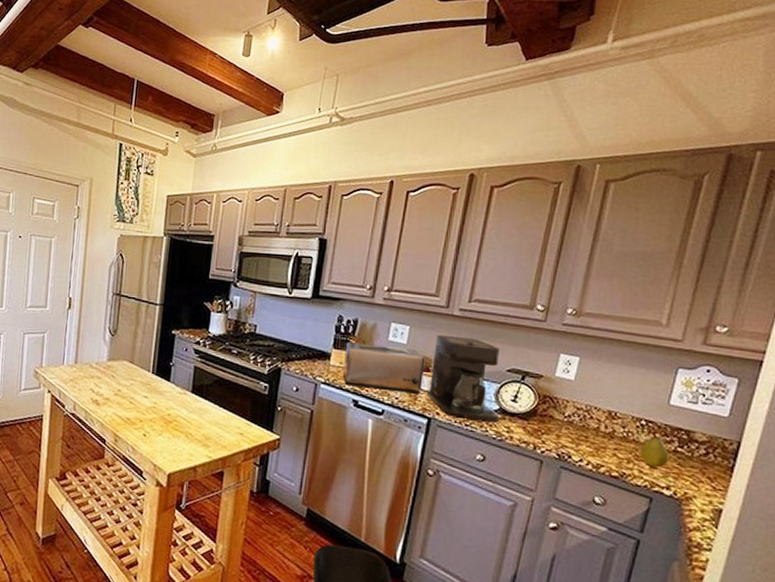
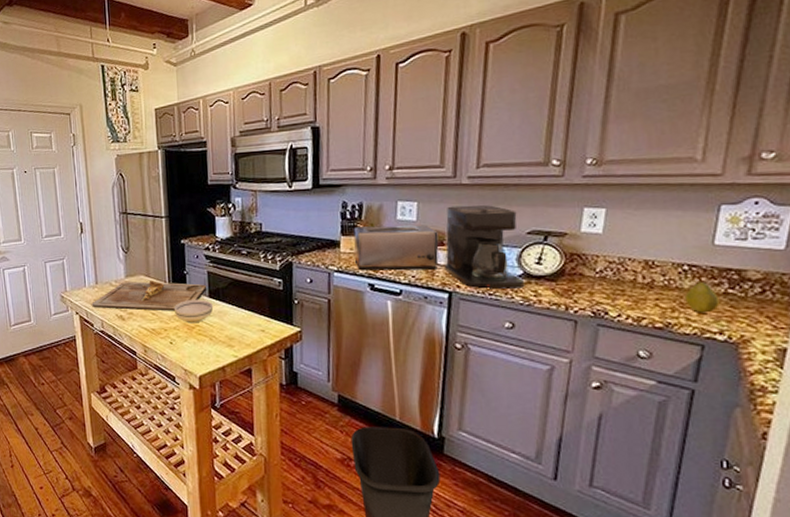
cutting board: none [66,364,192,402] -> present [92,280,207,311]
bowl: none [153,392,195,418] -> present [175,299,214,324]

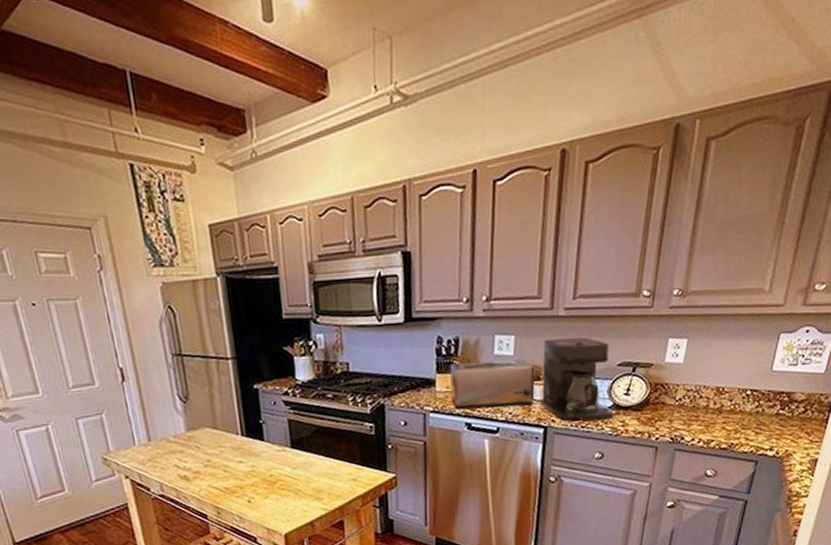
cutting board: present [92,280,207,311] -> none [145,432,289,469]
bowl: present [175,299,214,324] -> none [251,450,297,478]
fruit: present [685,279,719,313] -> none [746,403,772,433]

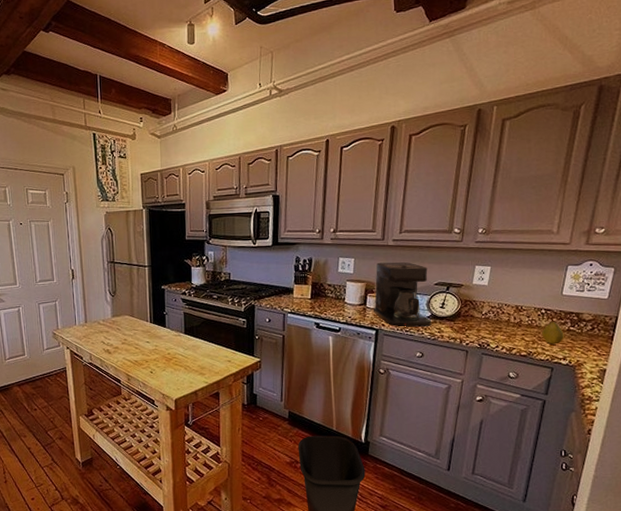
toaster: present [449,359,535,409] -> none [304,276,370,312]
fruit: none [746,403,772,433] -> present [542,320,564,345]

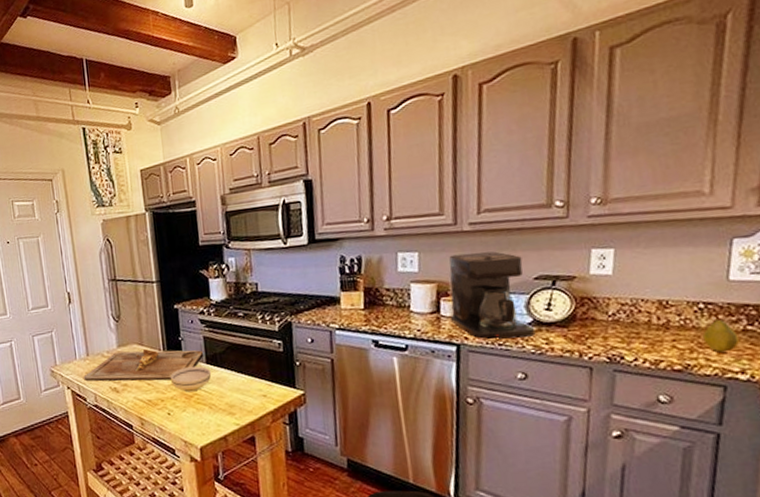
cutting board: none [81,319,183,346] -> present [83,348,204,381]
bowl: none [155,335,188,356] -> present [171,366,212,392]

